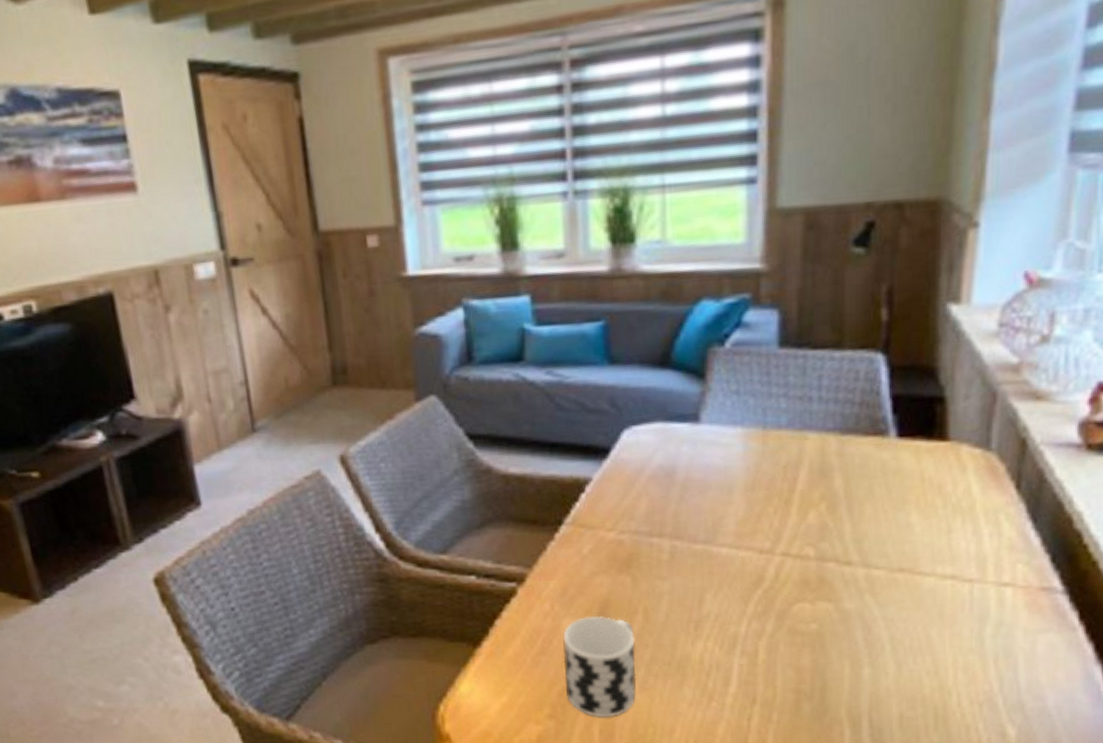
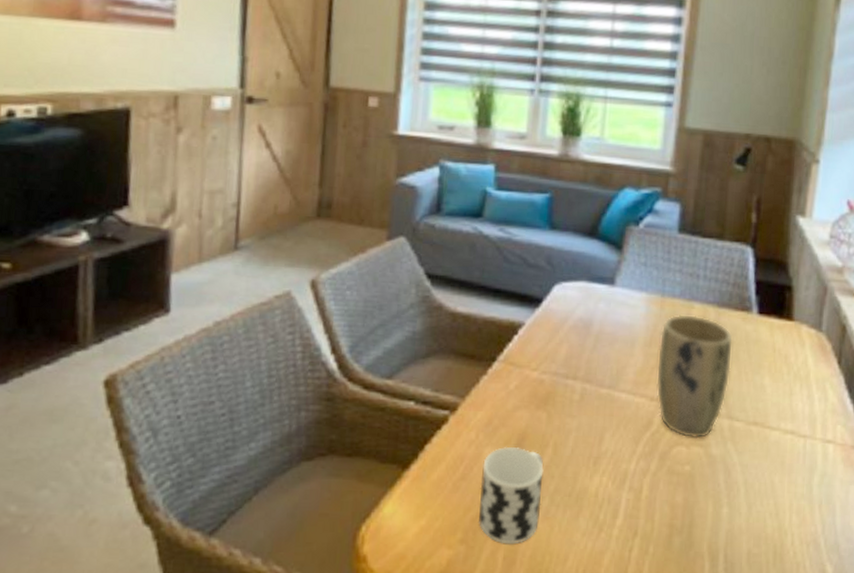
plant pot: none [763,446,865,593] -> present [656,314,734,439]

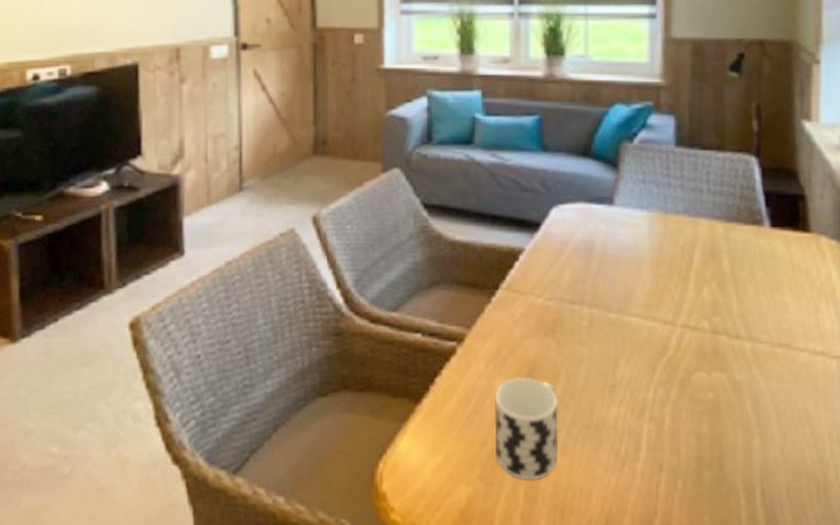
plant pot: present [656,314,734,439] -> none [666,231,748,363]

